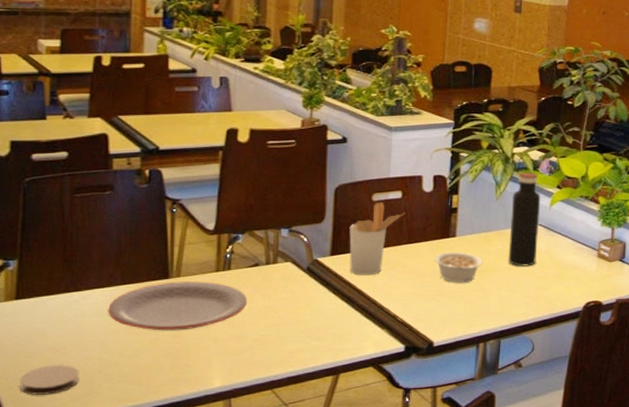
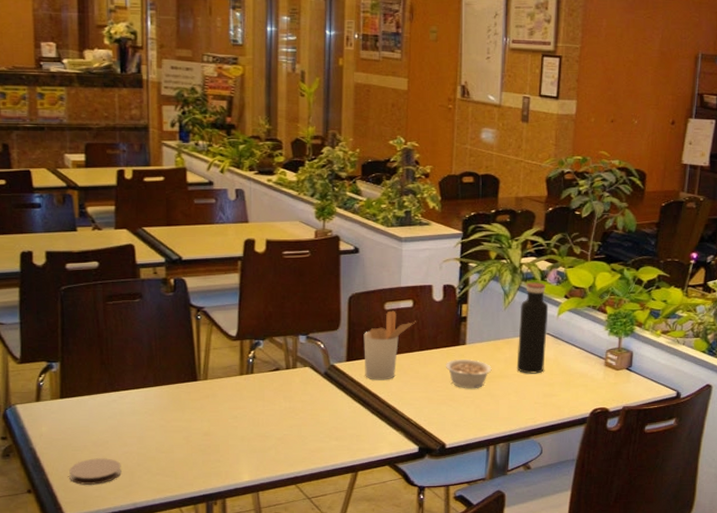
plate: present [108,281,248,331] -> none [143,384,271,429]

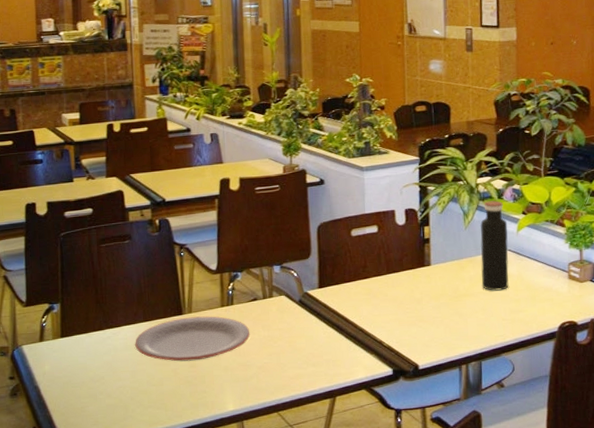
coaster: present [69,457,122,485] -> none [69,392,117,420]
plate: none [143,384,271,429] -> present [135,316,250,362]
utensil holder: present [363,310,416,380] -> none [333,237,382,305]
legume: present [445,359,492,389] -> none [412,280,458,309]

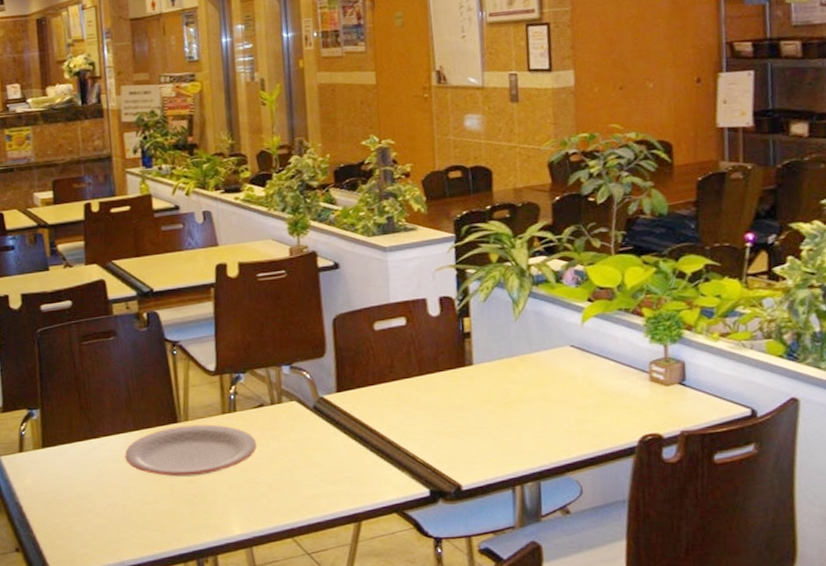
water bottle: present [480,200,509,291] -> none [533,285,573,396]

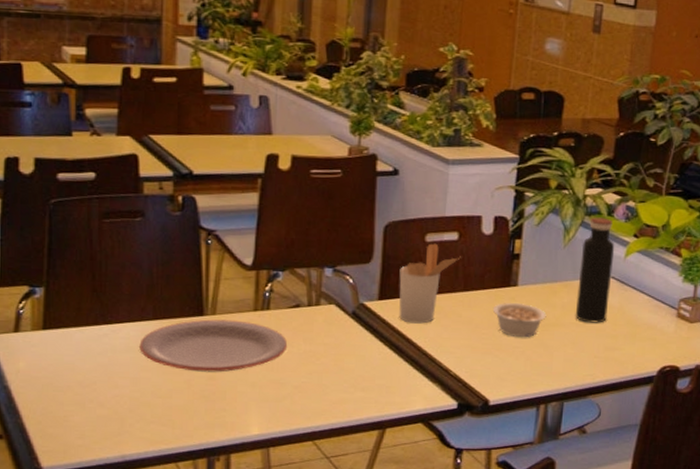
utensil holder: none [353,331,411,413] -> present [399,243,461,324]
legume: none [451,382,508,418] -> present [492,303,547,338]
water bottle: none [533,285,573,396] -> present [575,217,615,323]

